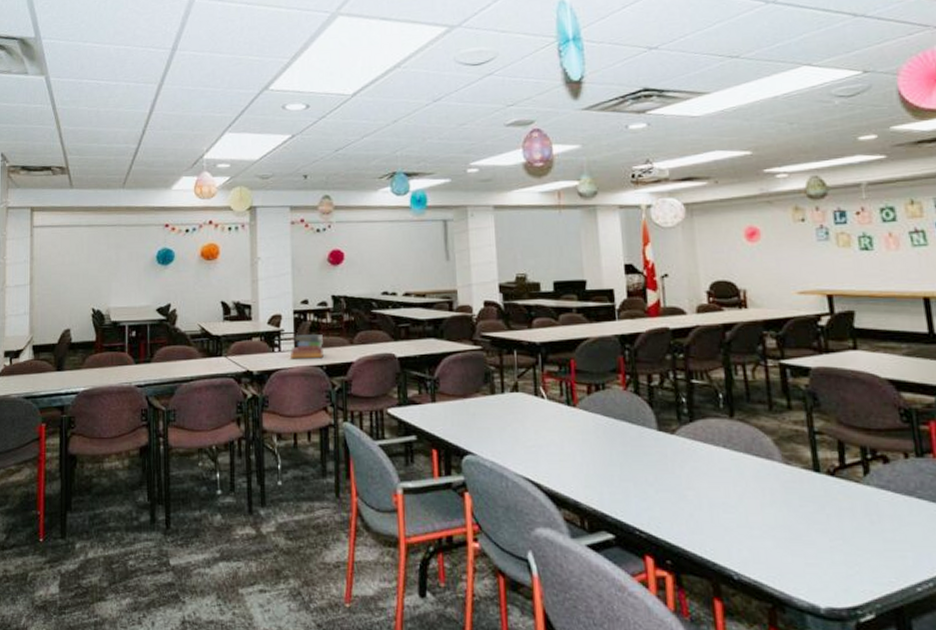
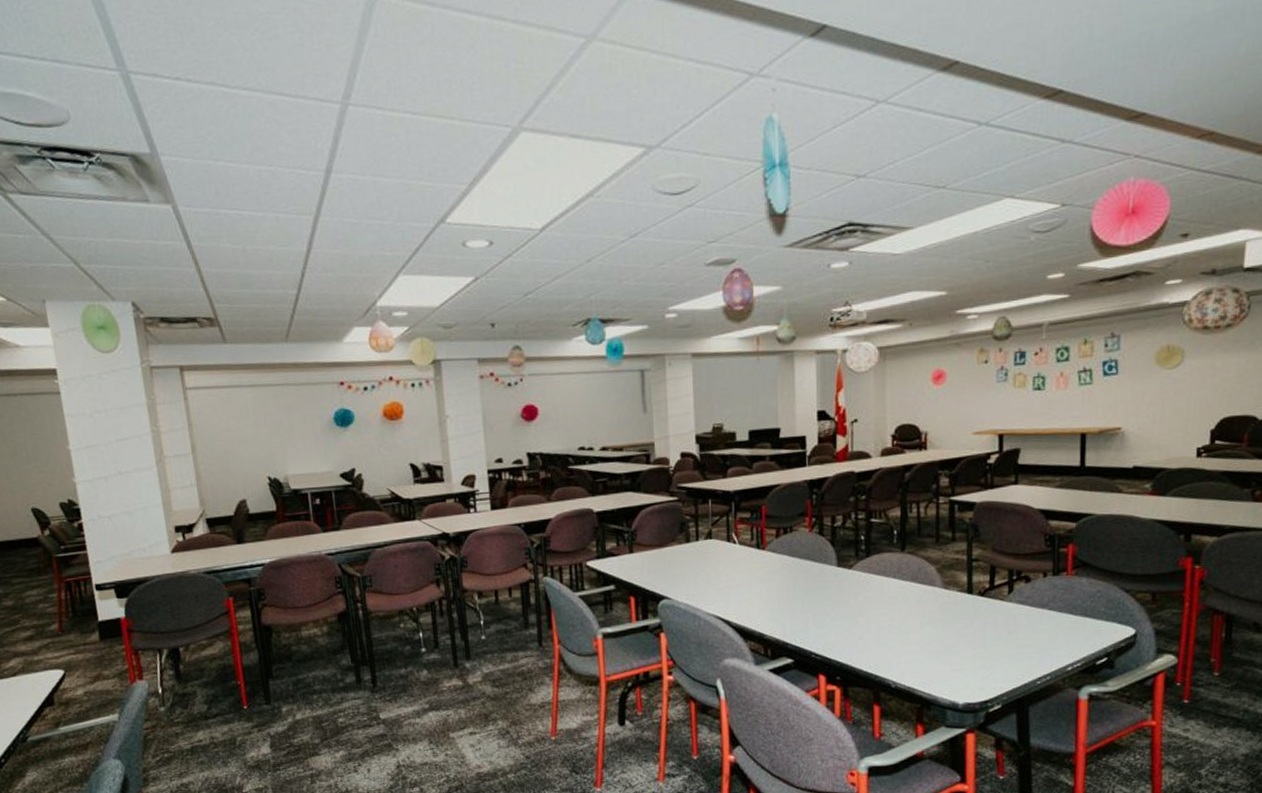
books: present [290,335,324,359] -> none [487,493,521,519]

